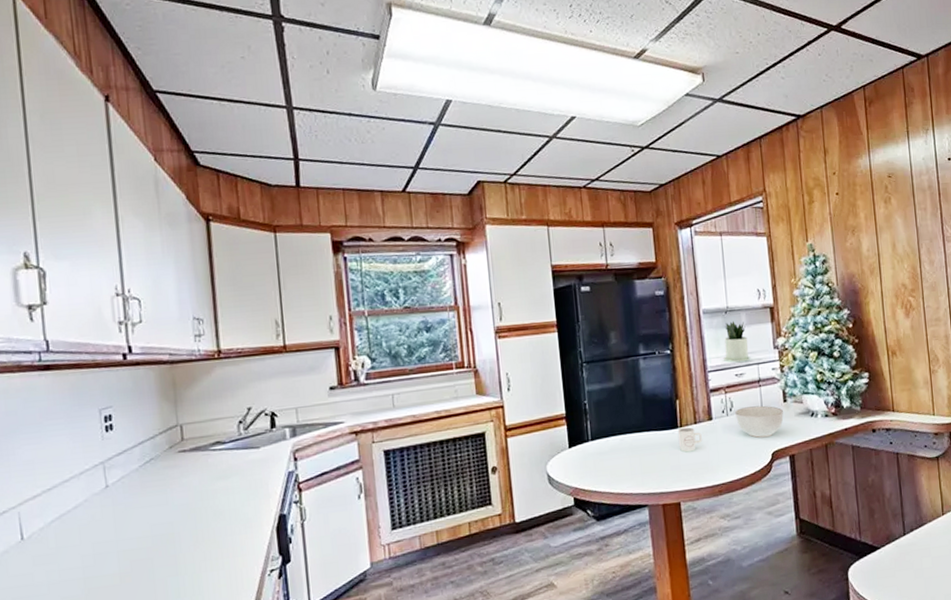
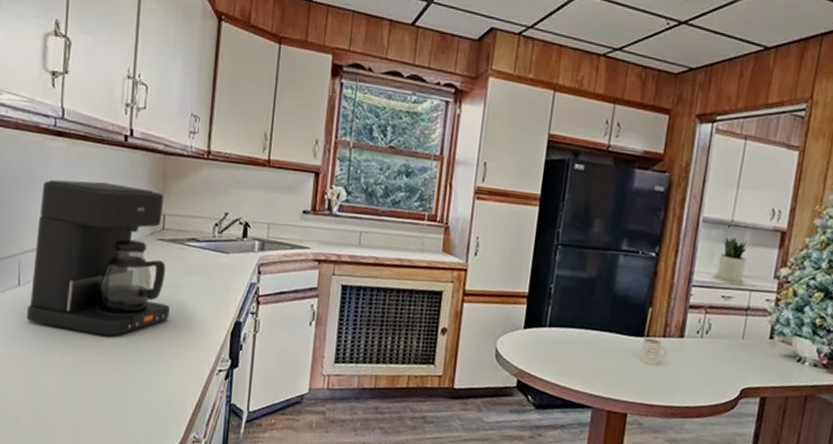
coffee maker: none [35,403,205,576] -> present [26,179,170,336]
bowl: present [735,405,784,438] -> none [710,333,766,372]

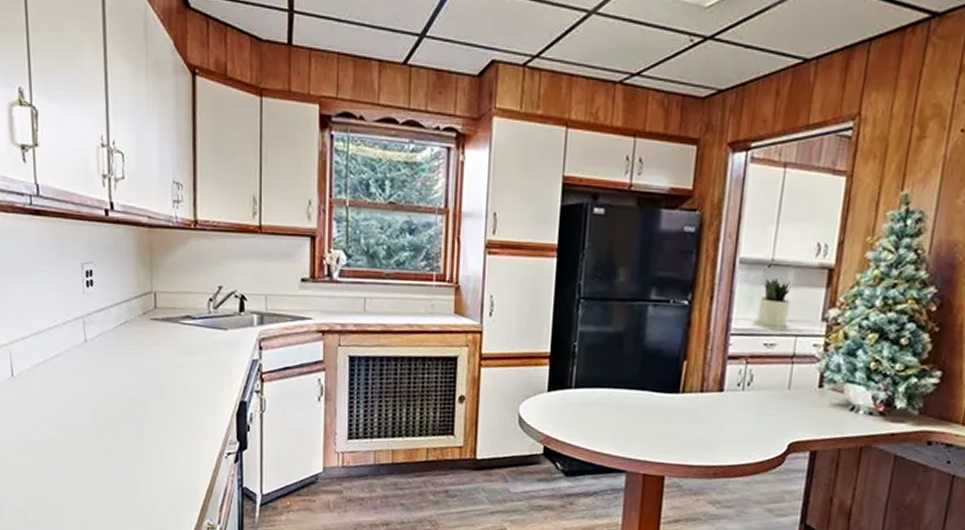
coffee maker: present [26,179,170,336] -> none [23,261,171,424]
mug: present [640,337,668,366] -> none [676,393,706,423]

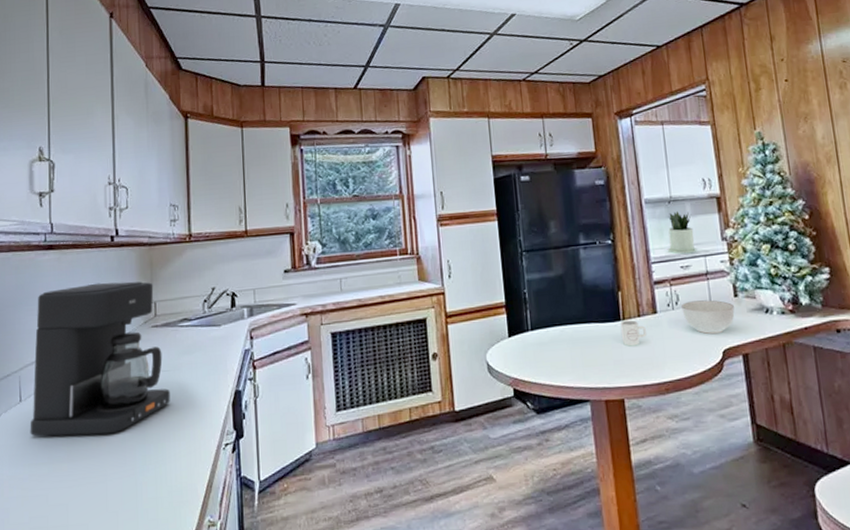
coffee maker: none [23,261,171,424] -> present [30,281,170,437]
mug: none [676,393,706,423] -> present [620,320,646,347]
bowl: none [753,384,815,425] -> present [681,300,735,335]

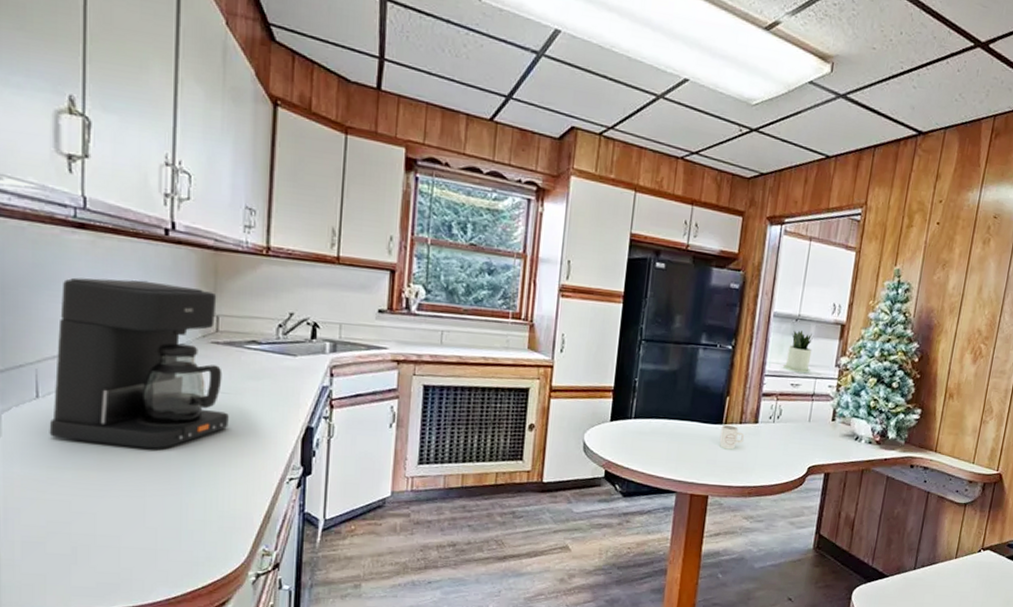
bowl: present [681,300,735,335] -> none [781,417,829,452]

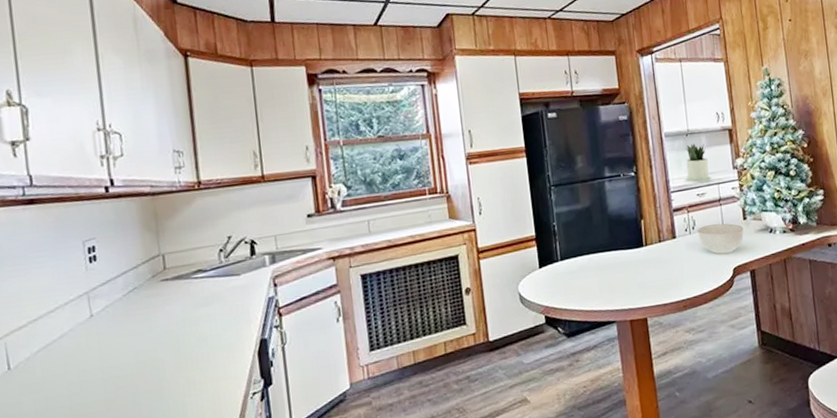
coffee maker: present [49,277,229,449] -> none [20,234,188,405]
mug: present [719,424,744,450] -> none [643,245,667,270]
bowl: none [781,417,829,452] -> present [697,223,744,255]

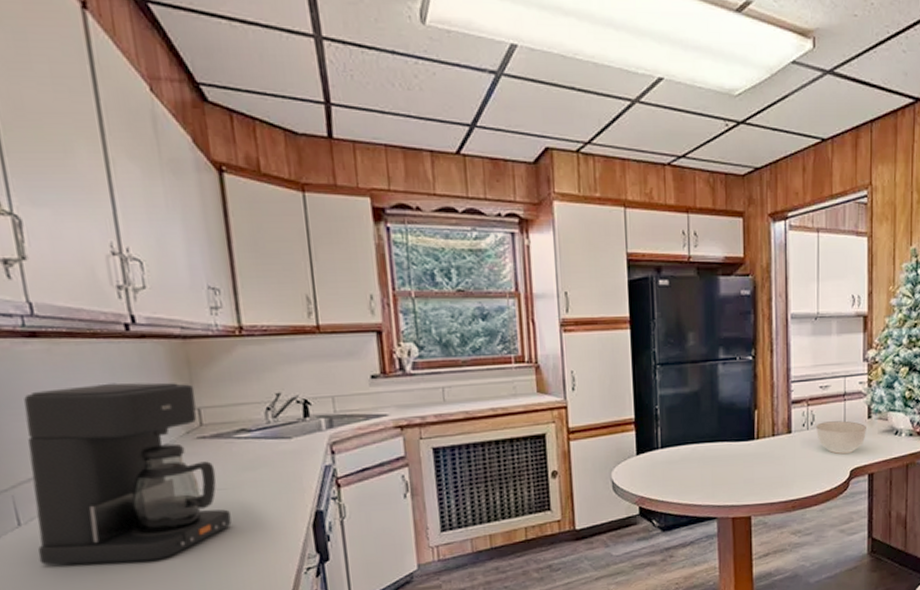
coffee maker: none [20,234,188,405] -> present [24,382,232,565]
planter: present [684,143,712,183] -> none [808,329,838,374]

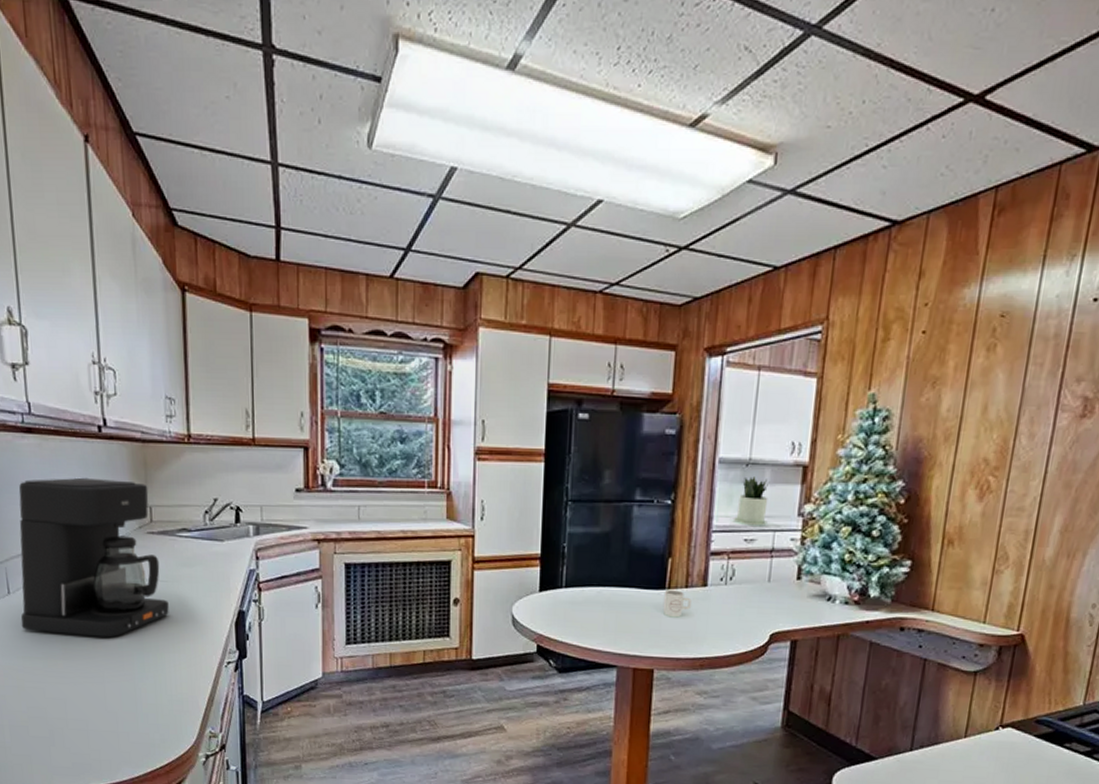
mug: none [753,439,779,466] -> present [662,589,691,618]
planter: none [808,329,838,374] -> present [733,477,770,526]
bowl: present [816,421,866,455] -> none [735,578,794,616]

